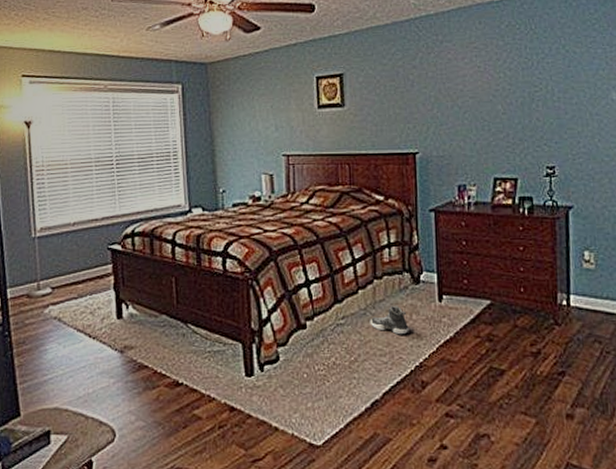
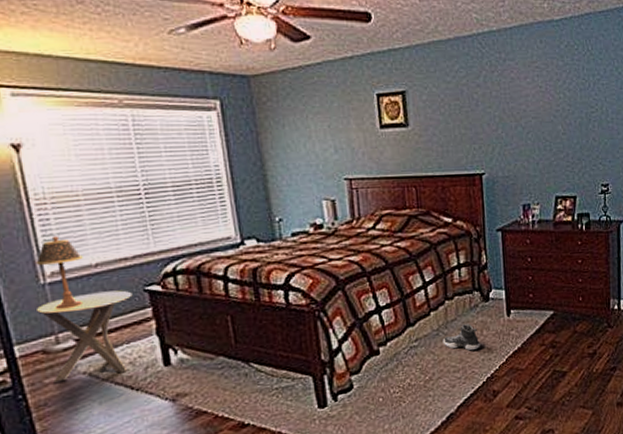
side table: none [27,247,98,324] -> present [37,290,133,383]
table lamp: none [31,197,65,260] -> present [36,236,84,309]

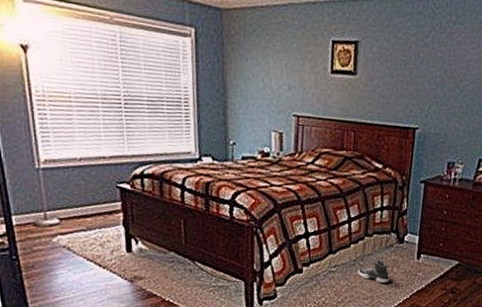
table lamp: present [36,236,84,309] -> none [33,129,70,192]
side table: present [37,290,133,383] -> none [32,182,107,252]

